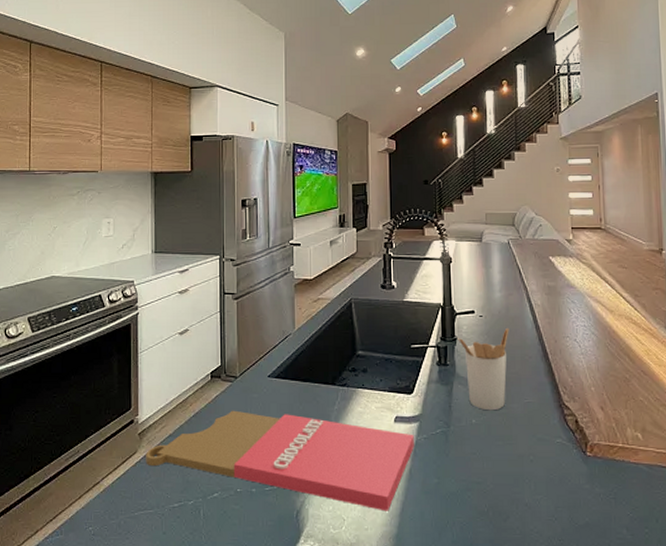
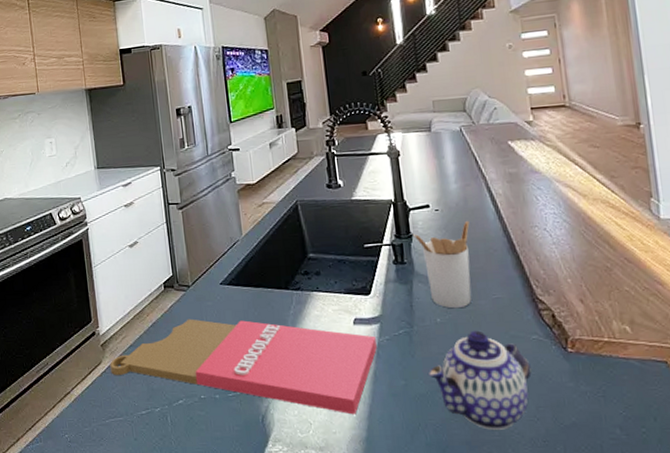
teapot: none [459,432,555,528] -> present [427,330,533,430]

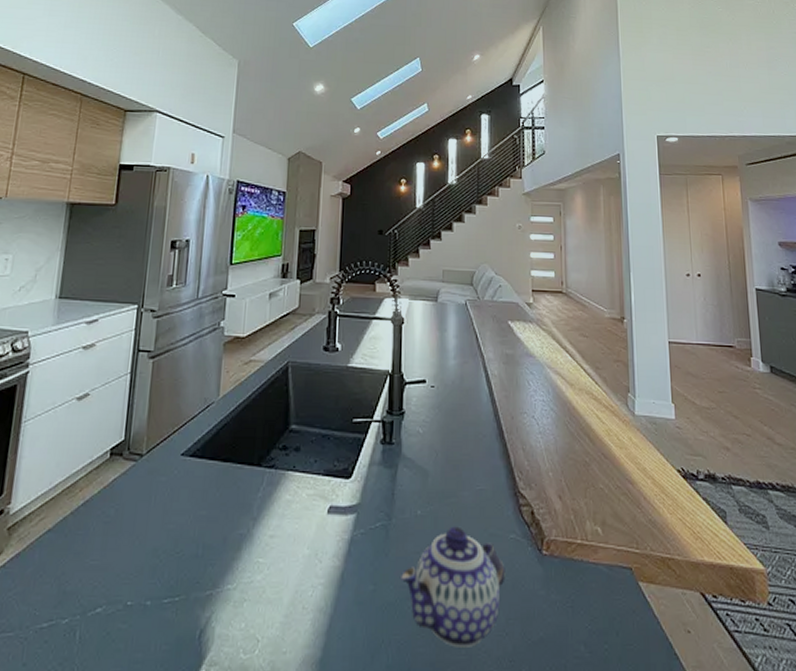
cutting board: present [110,318,377,415] -> none [12,497,349,629]
utensil holder: present [413,221,471,309] -> none [405,402,463,500]

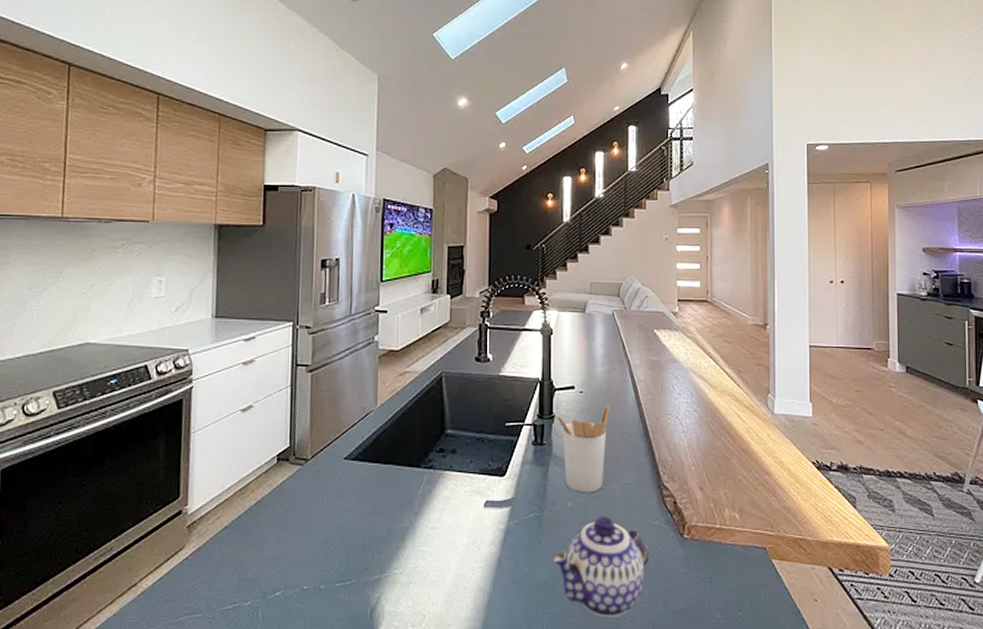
utensil holder: none [405,402,463,500] -> present [555,405,610,493]

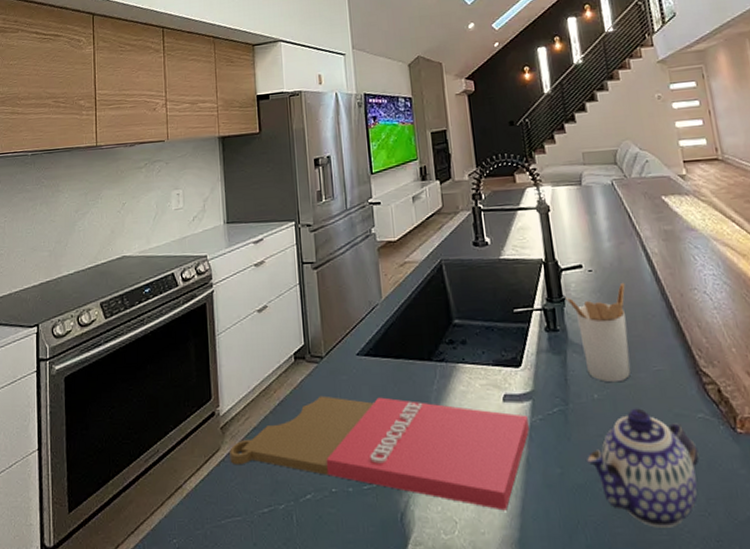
cutting board: none [195,497,505,605] -> present [229,395,529,511]

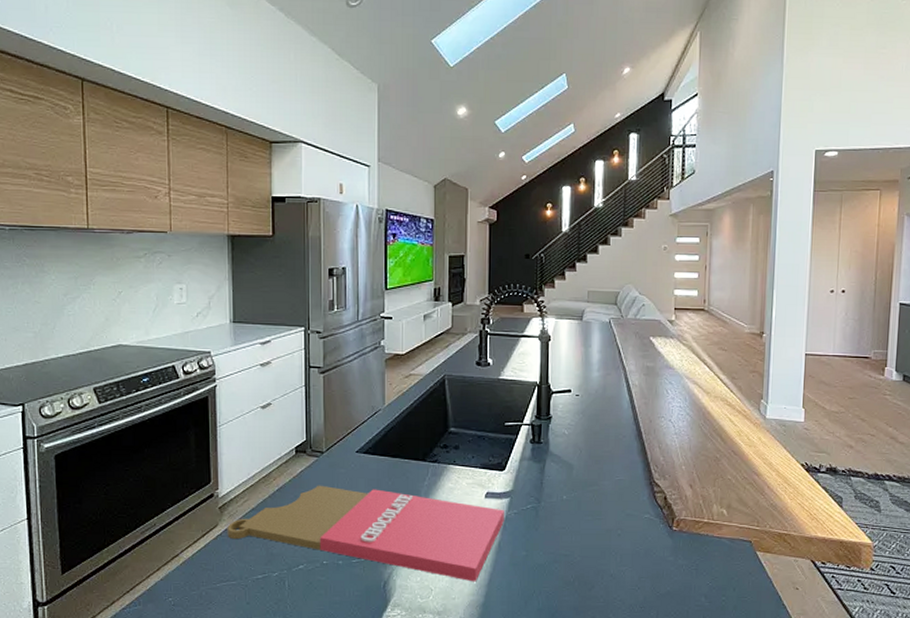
utensil holder: present [566,283,630,383] -> none [552,408,605,488]
teapot: present [585,408,701,528] -> none [548,508,641,597]

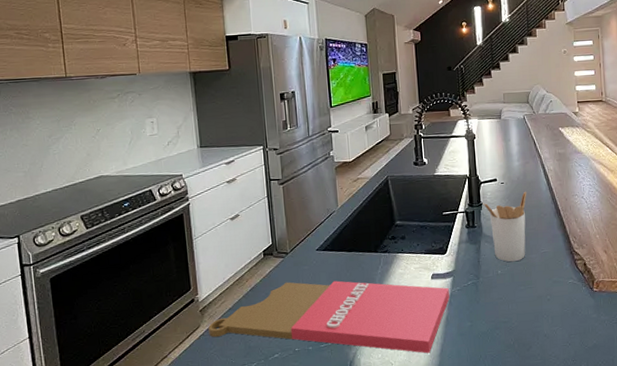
utensil holder: none [552,408,605,488] -> present [483,192,527,262]

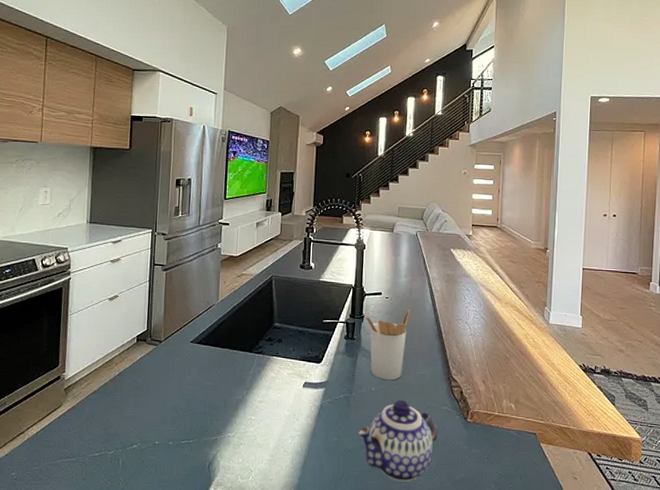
cutting board: present [208,280,450,354] -> none [70,371,320,465]
teapot: none [489,278,568,356] -> present [357,399,439,482]

